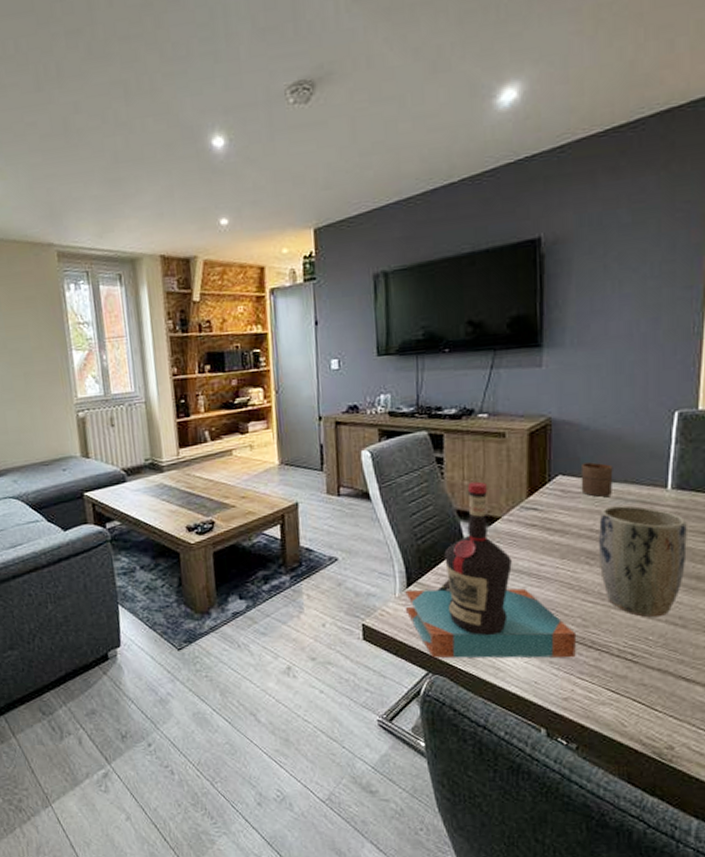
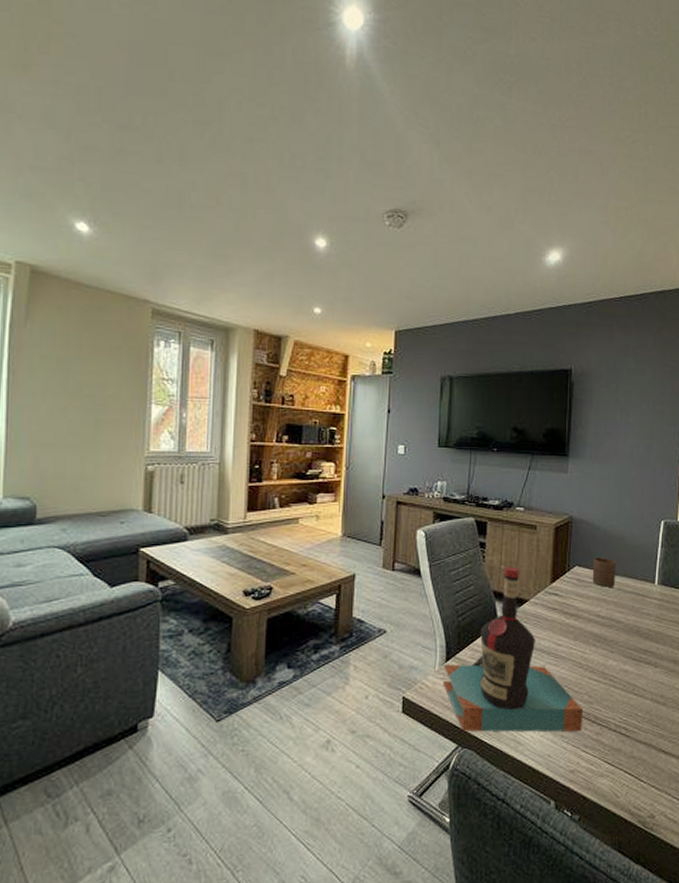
plant pot: present [598,505,687,618] -> none [603,596,668,696]

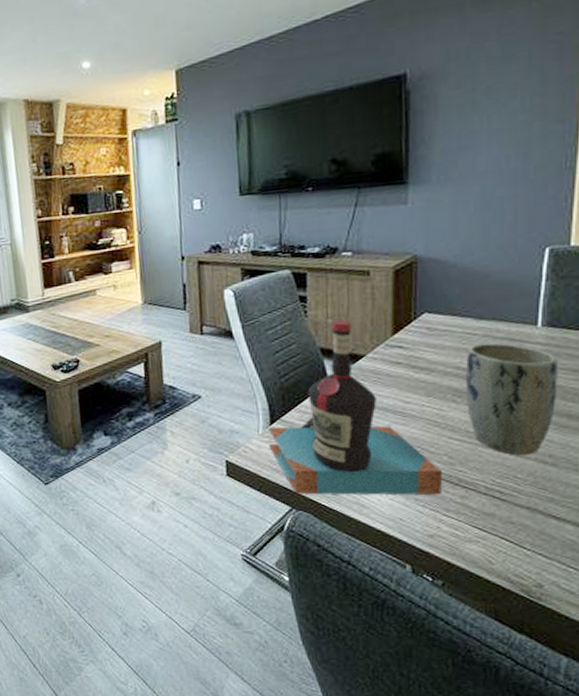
cup: present [592,557,616,587] -> none [447,300,481,335]
plant pot: none [603,596,668,696] -> present [465,343,558,456]

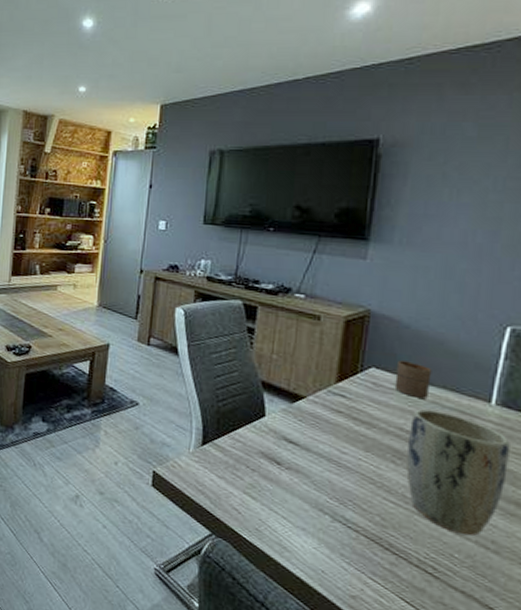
bottle: present [268,319,443,496] -> none [197,357,373,556]
cup: none [447,300,481,335] -> present [394,360,432,399]

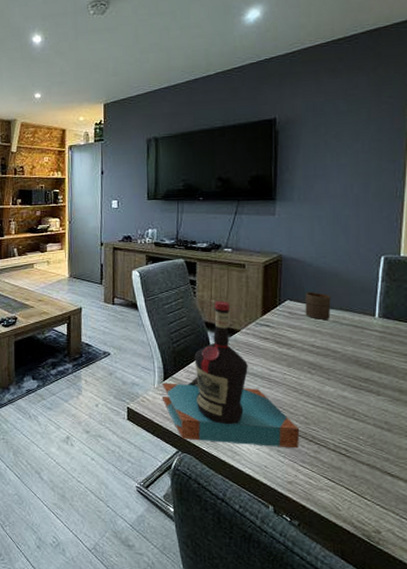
bottle: none [197,357,373,556] -> present [161,301,300,449]
plant pot: present [406,409,510,536] -> none [318,328,391,421]

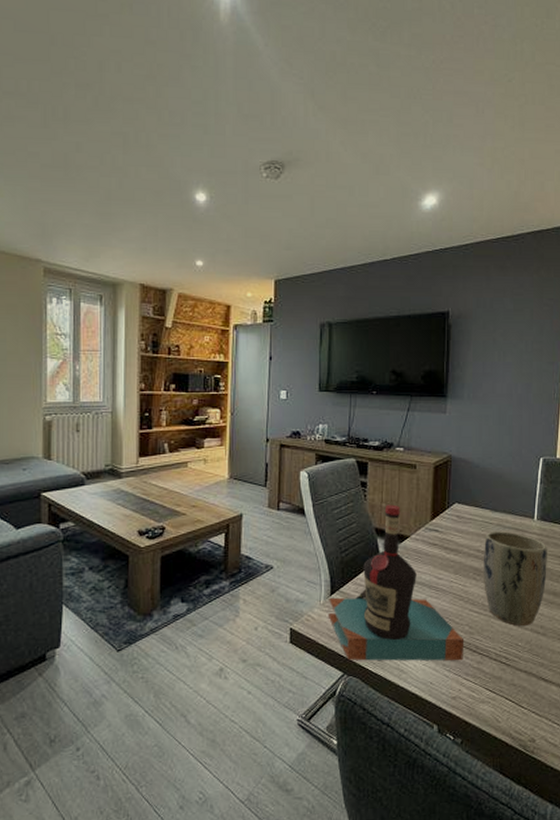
cup: present [305,292,331,319] -> none [472,494,496,523]
plant pot: none [318,328,391,421] -> present [483,531,547,627]

